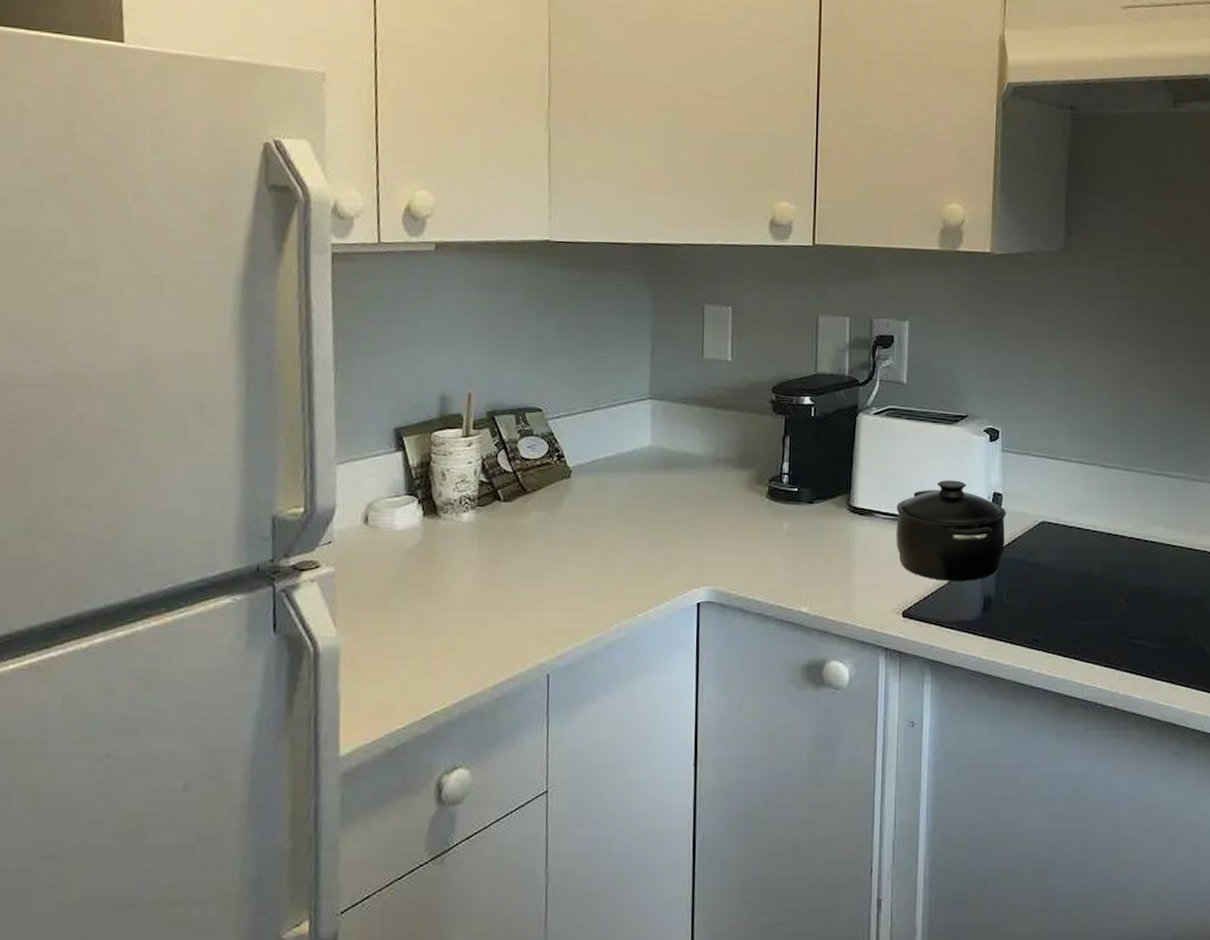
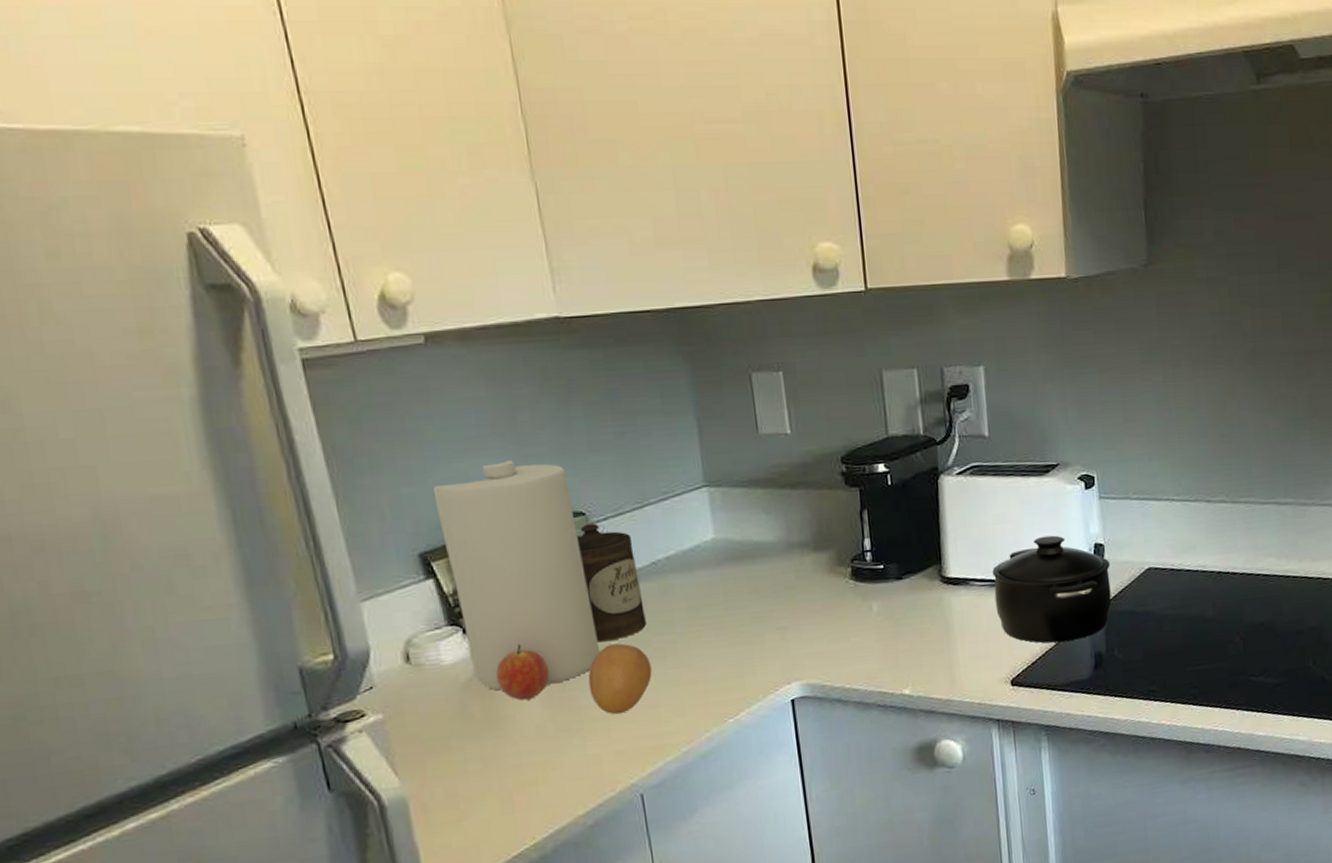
paper towel holder: none [416,356,535,560] -> present [432,460,601,691]
fruit: none [438,519,487,571] -> present [495,644,551,701]
fruit: none [518,530,577,596] -> present [588,643,653,715]
canister: none [530,420,579,527] -> present [576,523,646,643]

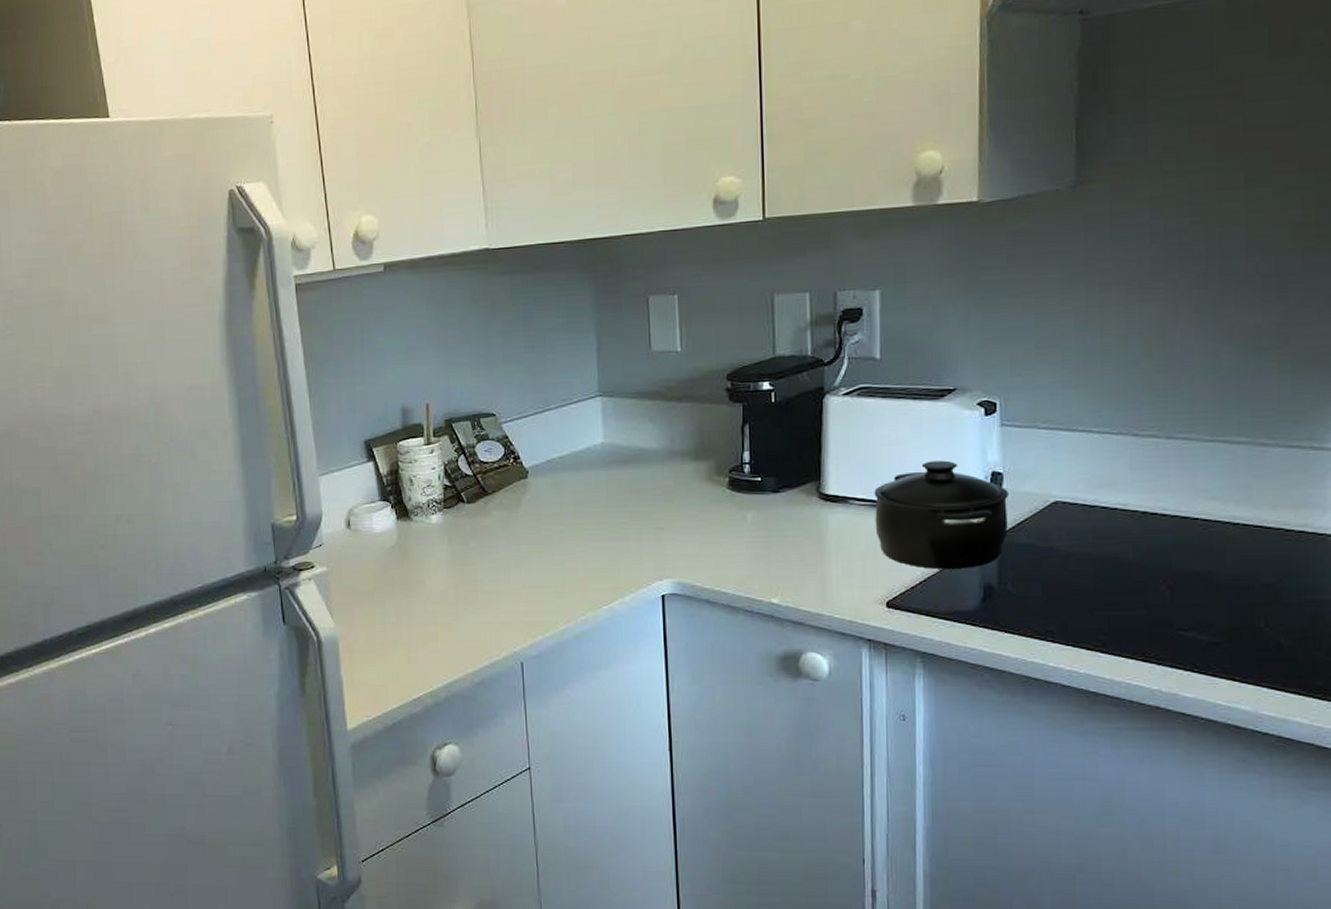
paper towel holder: present [432,460,601,691] -> none [379,367,498,558]
fruit: present [495,644,551,701] -> none [413,521,456,569]
canister: present [576,523,646,643] -> none [486,424,538,526]
fruit: present [588,643,653,715] -> none [486,528,540,590]

